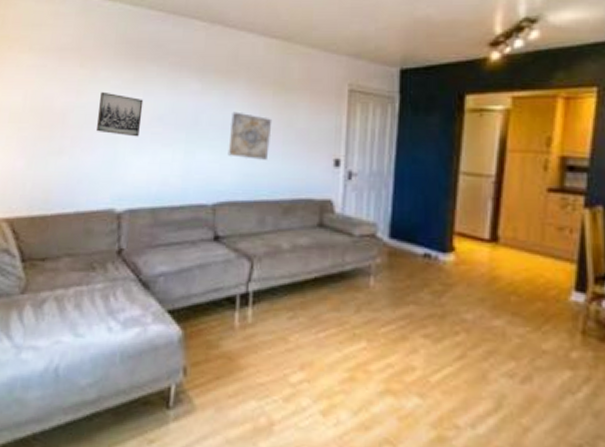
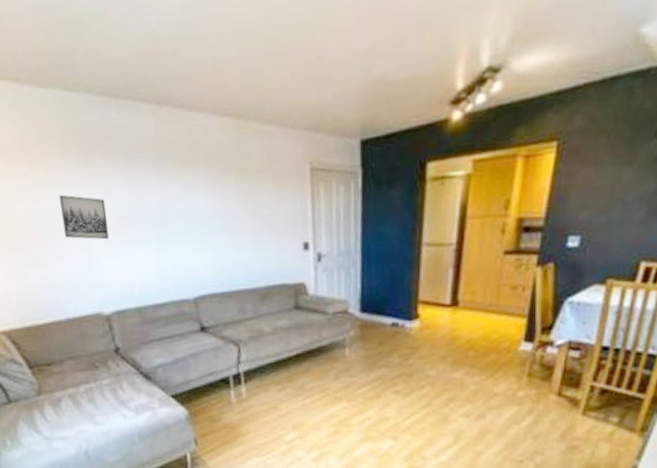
wall art: present [227,111,273,160] -> none [196,203,240,251]

